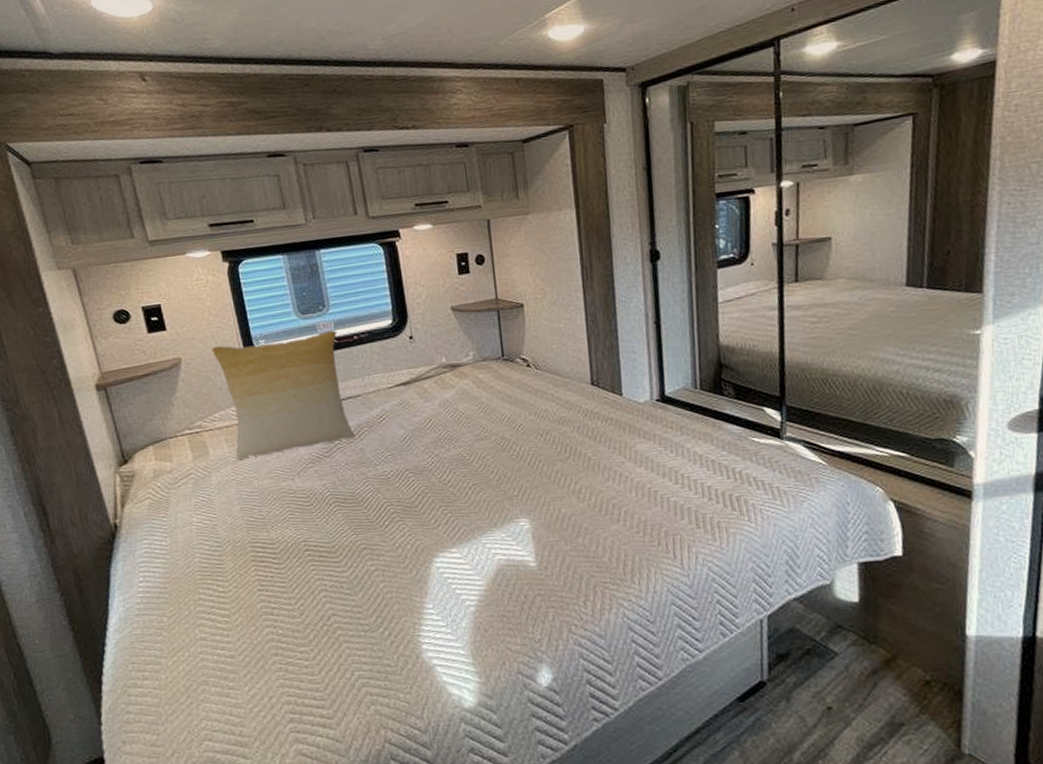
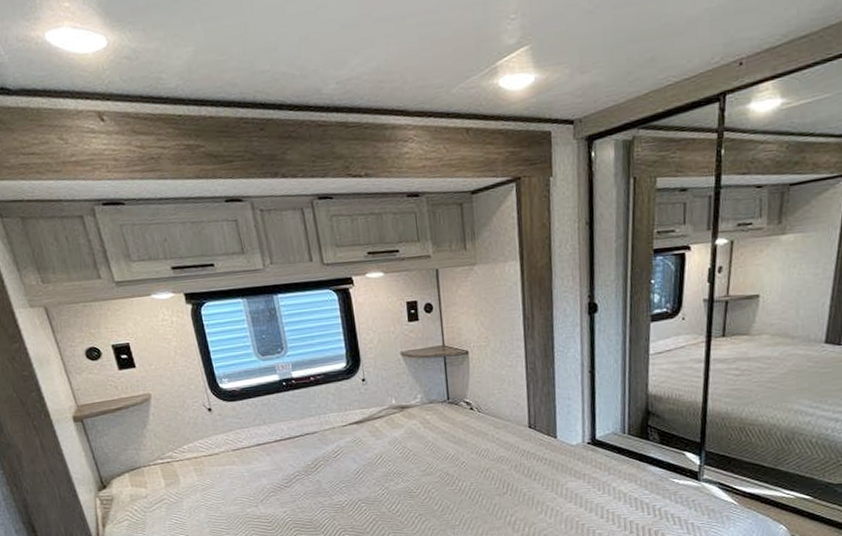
pillow: present [212,330,356,460] -> none [179,371,313,487]

